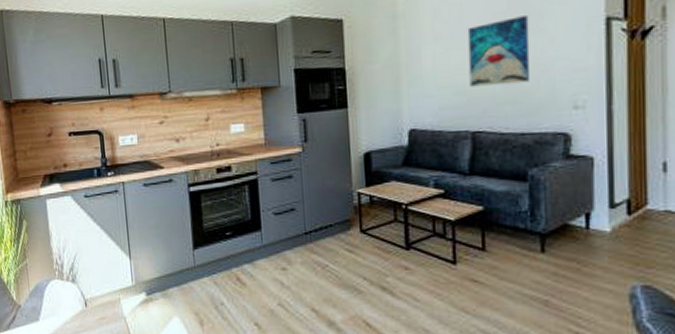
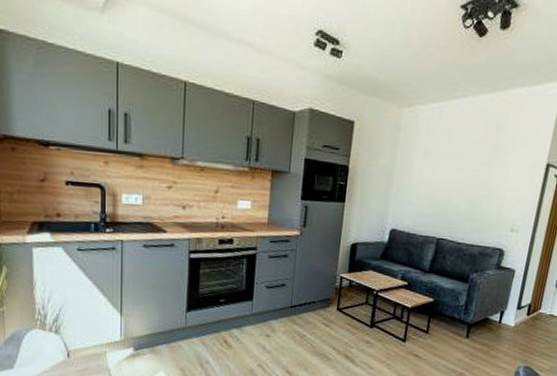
wall art: present [467,15,530,87] -> none [443,149,496,205]

